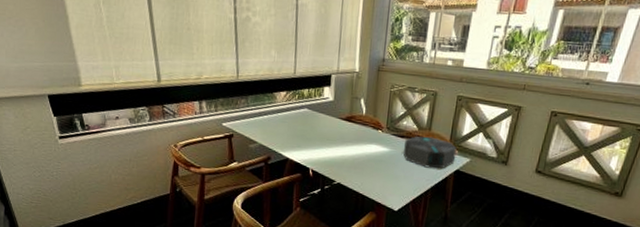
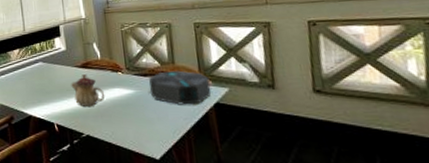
teapot: none [332,127,362,158] -> present [71,74,105,106]

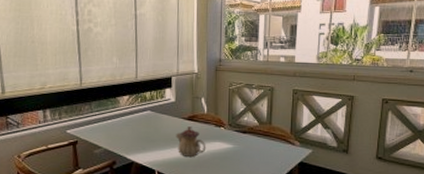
speaker: present [149,70,212,105] -> none [247,130,298,162]

